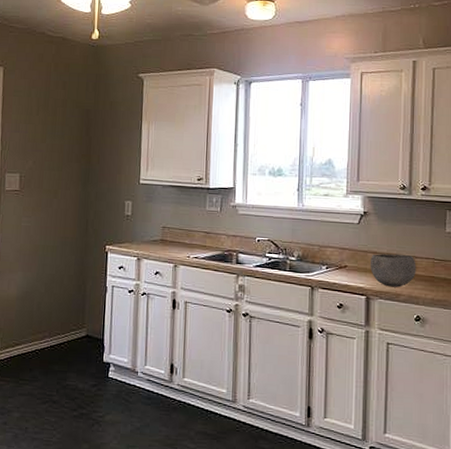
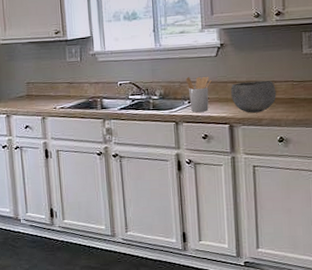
utensil holder: none [326,242,352,280] -> present [186,76,212,112]

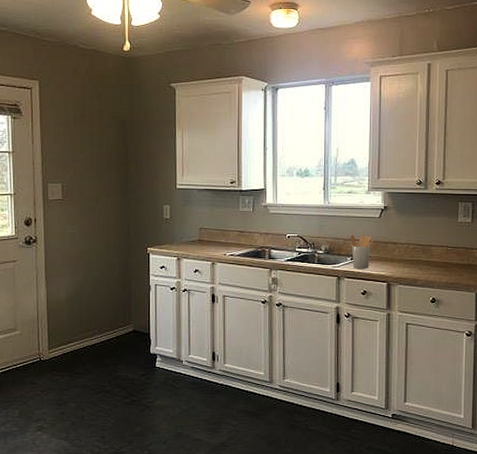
bowl: present [231,80,277,113] -> none [391,243,432,274]

